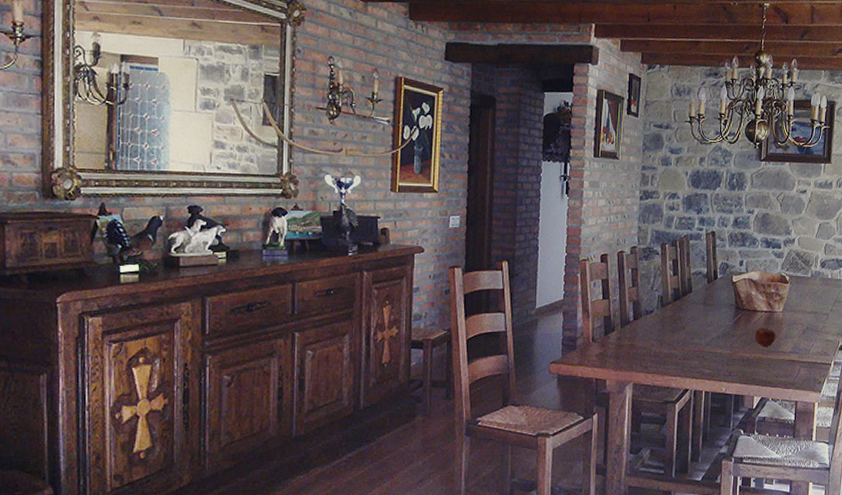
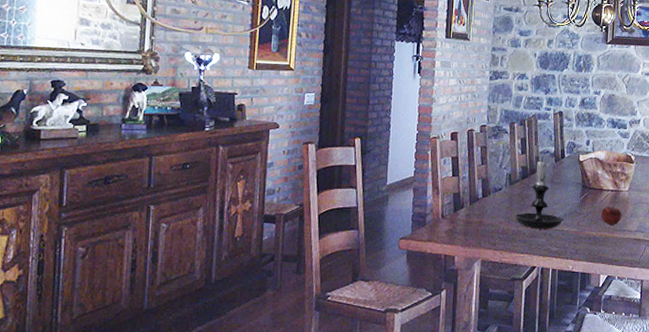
candle holder: none [666,278,717,352] -> present [514,157,564,229]

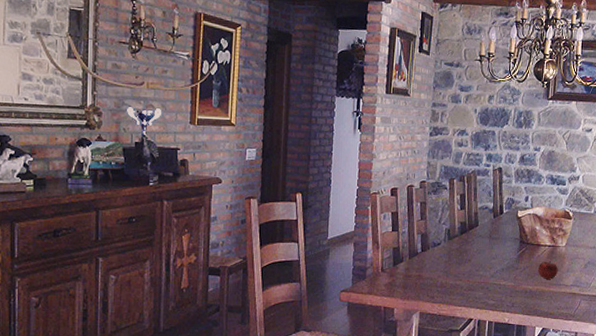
candle holder: present [514,157,564,229] -> none [452,213,501,283]

